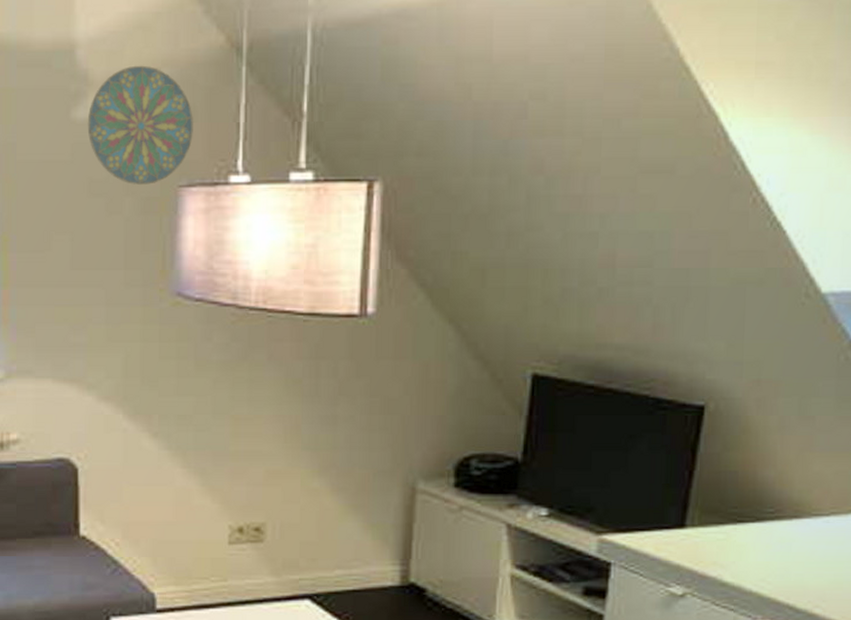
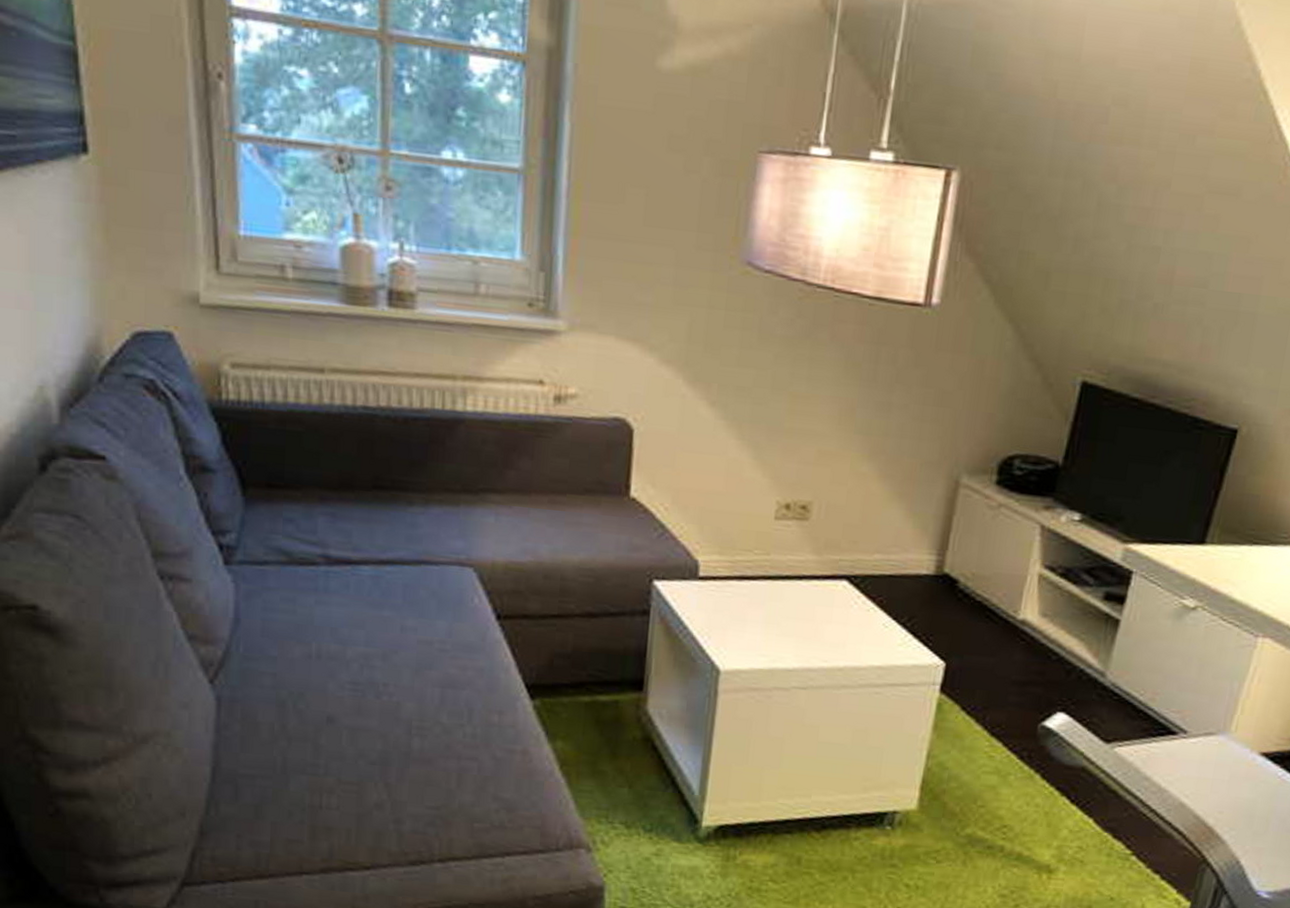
decorative plate: present [87,65,193,185] -> none [672,18,780,147]

